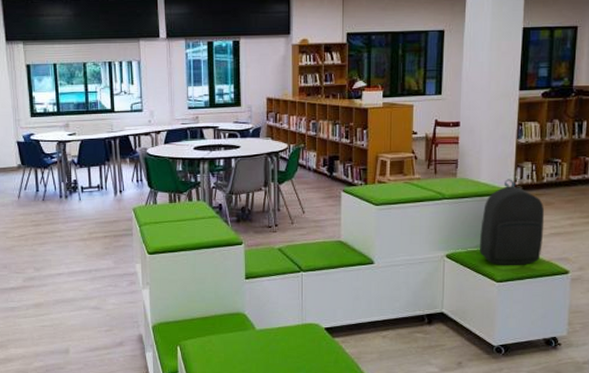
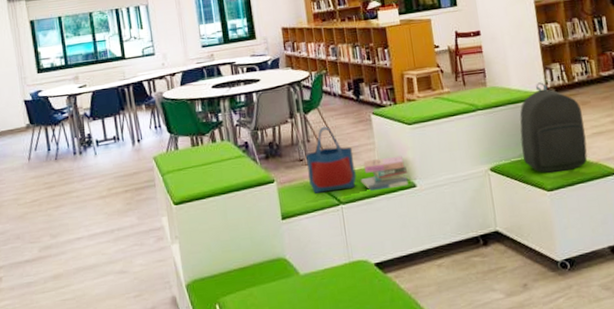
tote bag: none [275,197,319,259] -> present [306,126,357,193]
books: none [323,233,368,263] -> present [360,155,409,192]

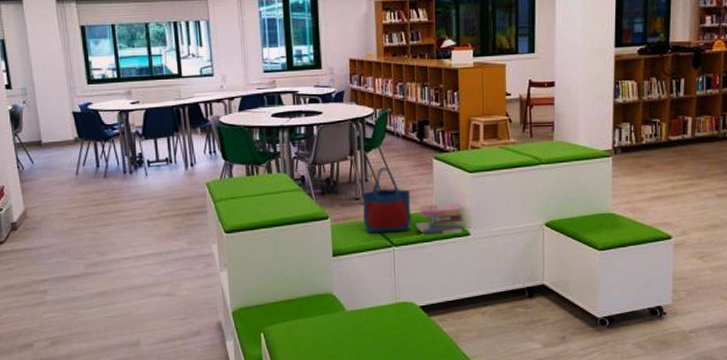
backpack: present [520,82,588,173] -> none [580,141,645,232]

